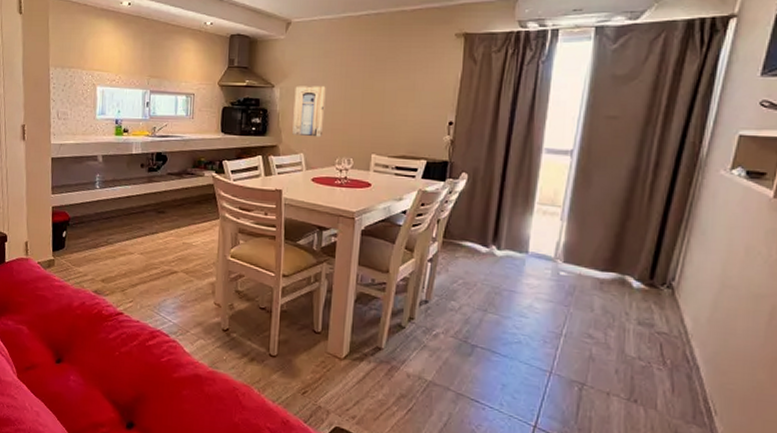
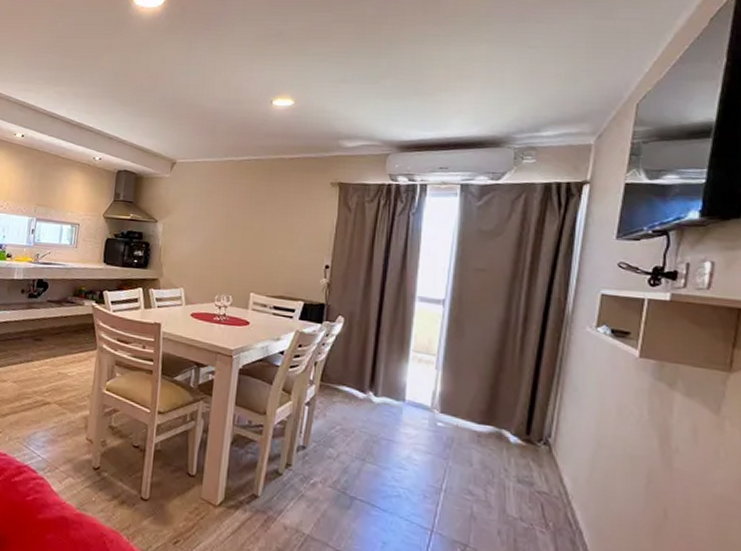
wall art: present [292,86,326,138] -> none [173,222,207,274]

